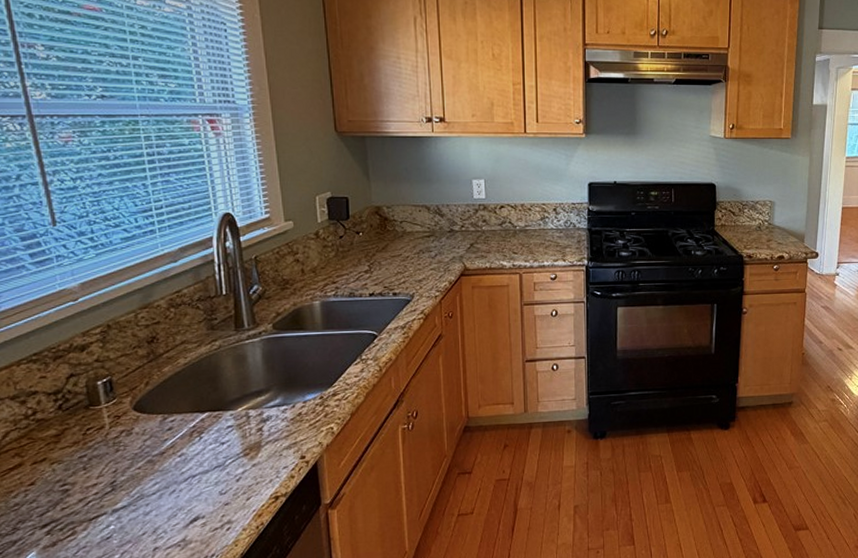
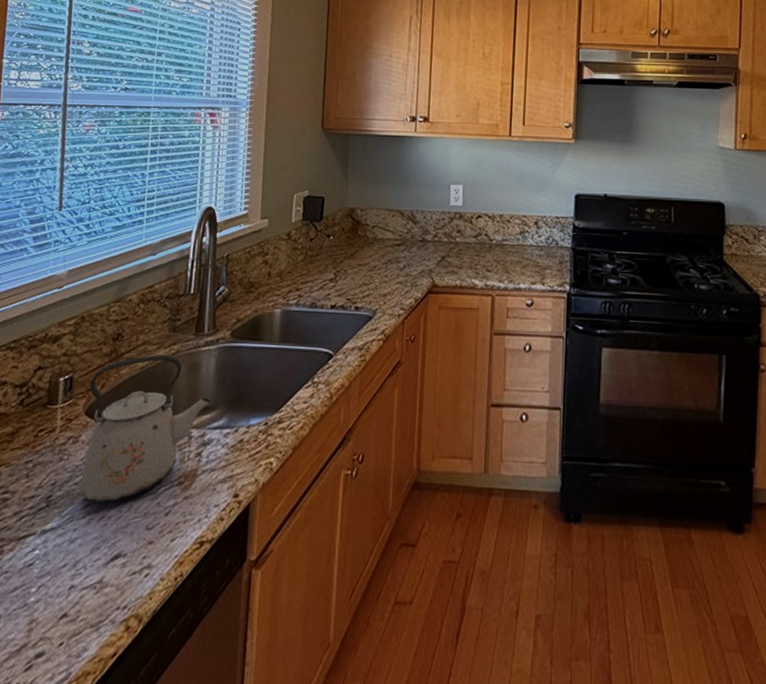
kettle: none [132,351,265,481] -> present [80,355,213,503]

